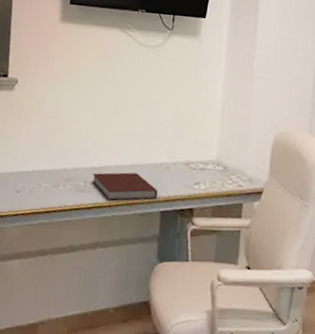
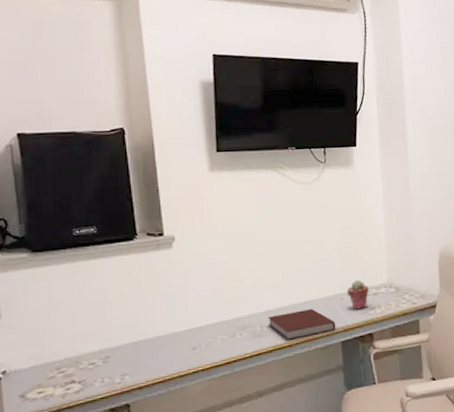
potted succulent: none [174,151,196,182] -> present [347,279,369,310]

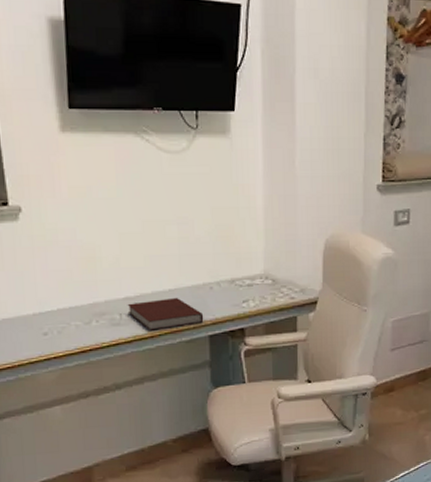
potted succulent: present [347,279,369,310] -> none [218,268,242,302]

